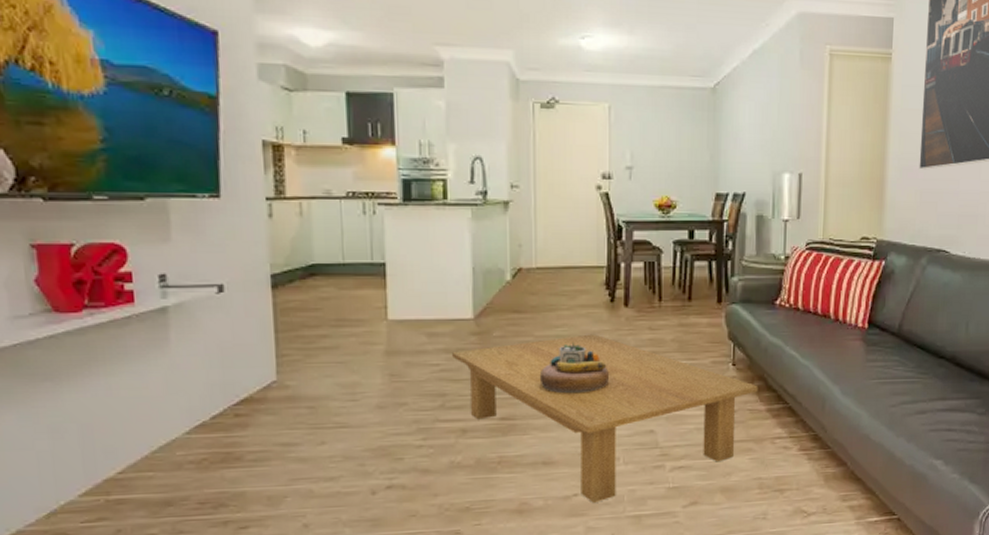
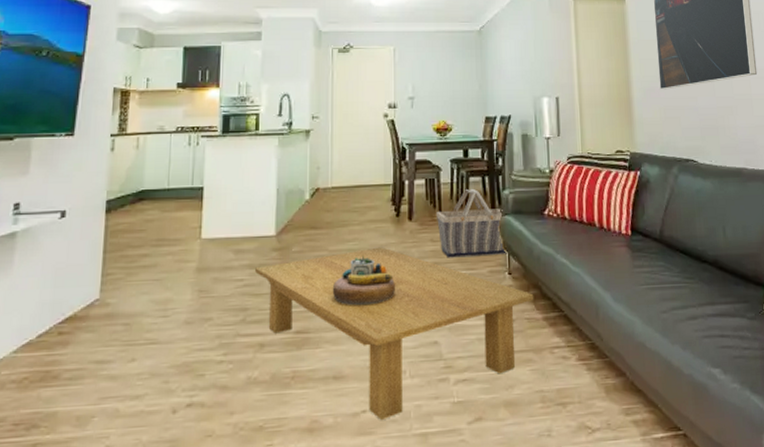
basket: none [656,273,733,347] -> present [437,188,508,258]

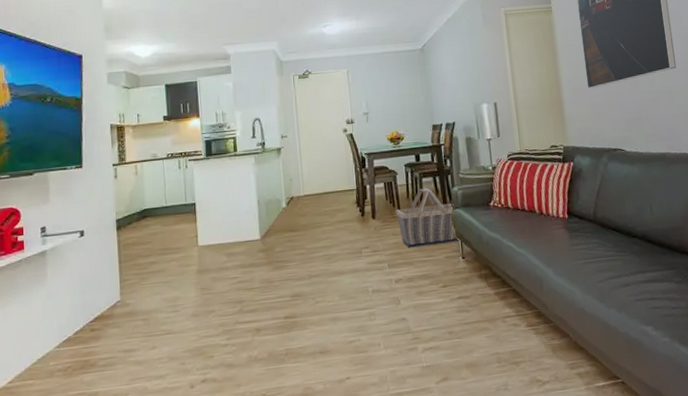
coffee table: present [255,247,534,420] -> none [246,243,486,384]
decorative bowl: present [332,255,396,306] -> none [312,250,367,294]

